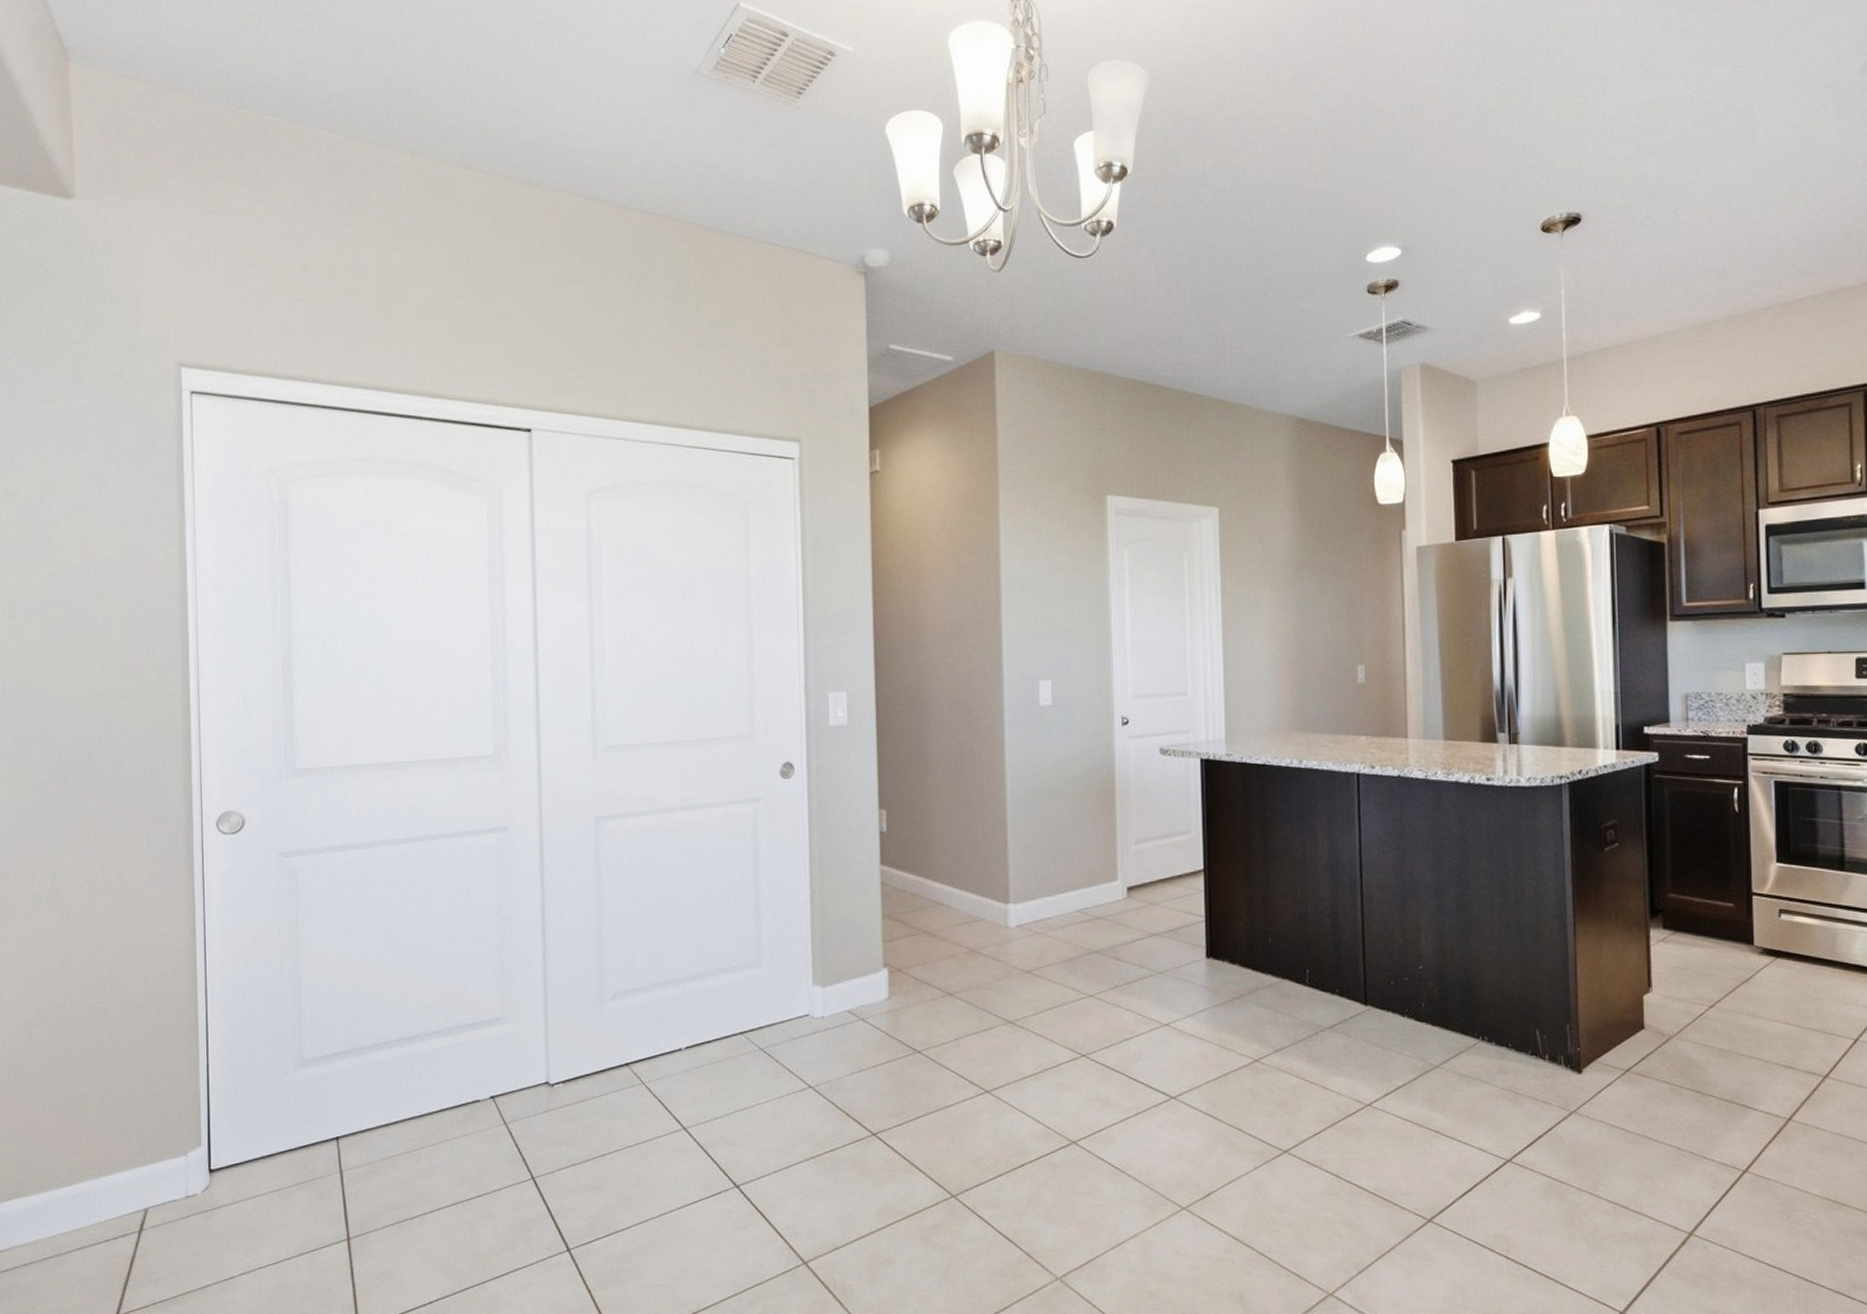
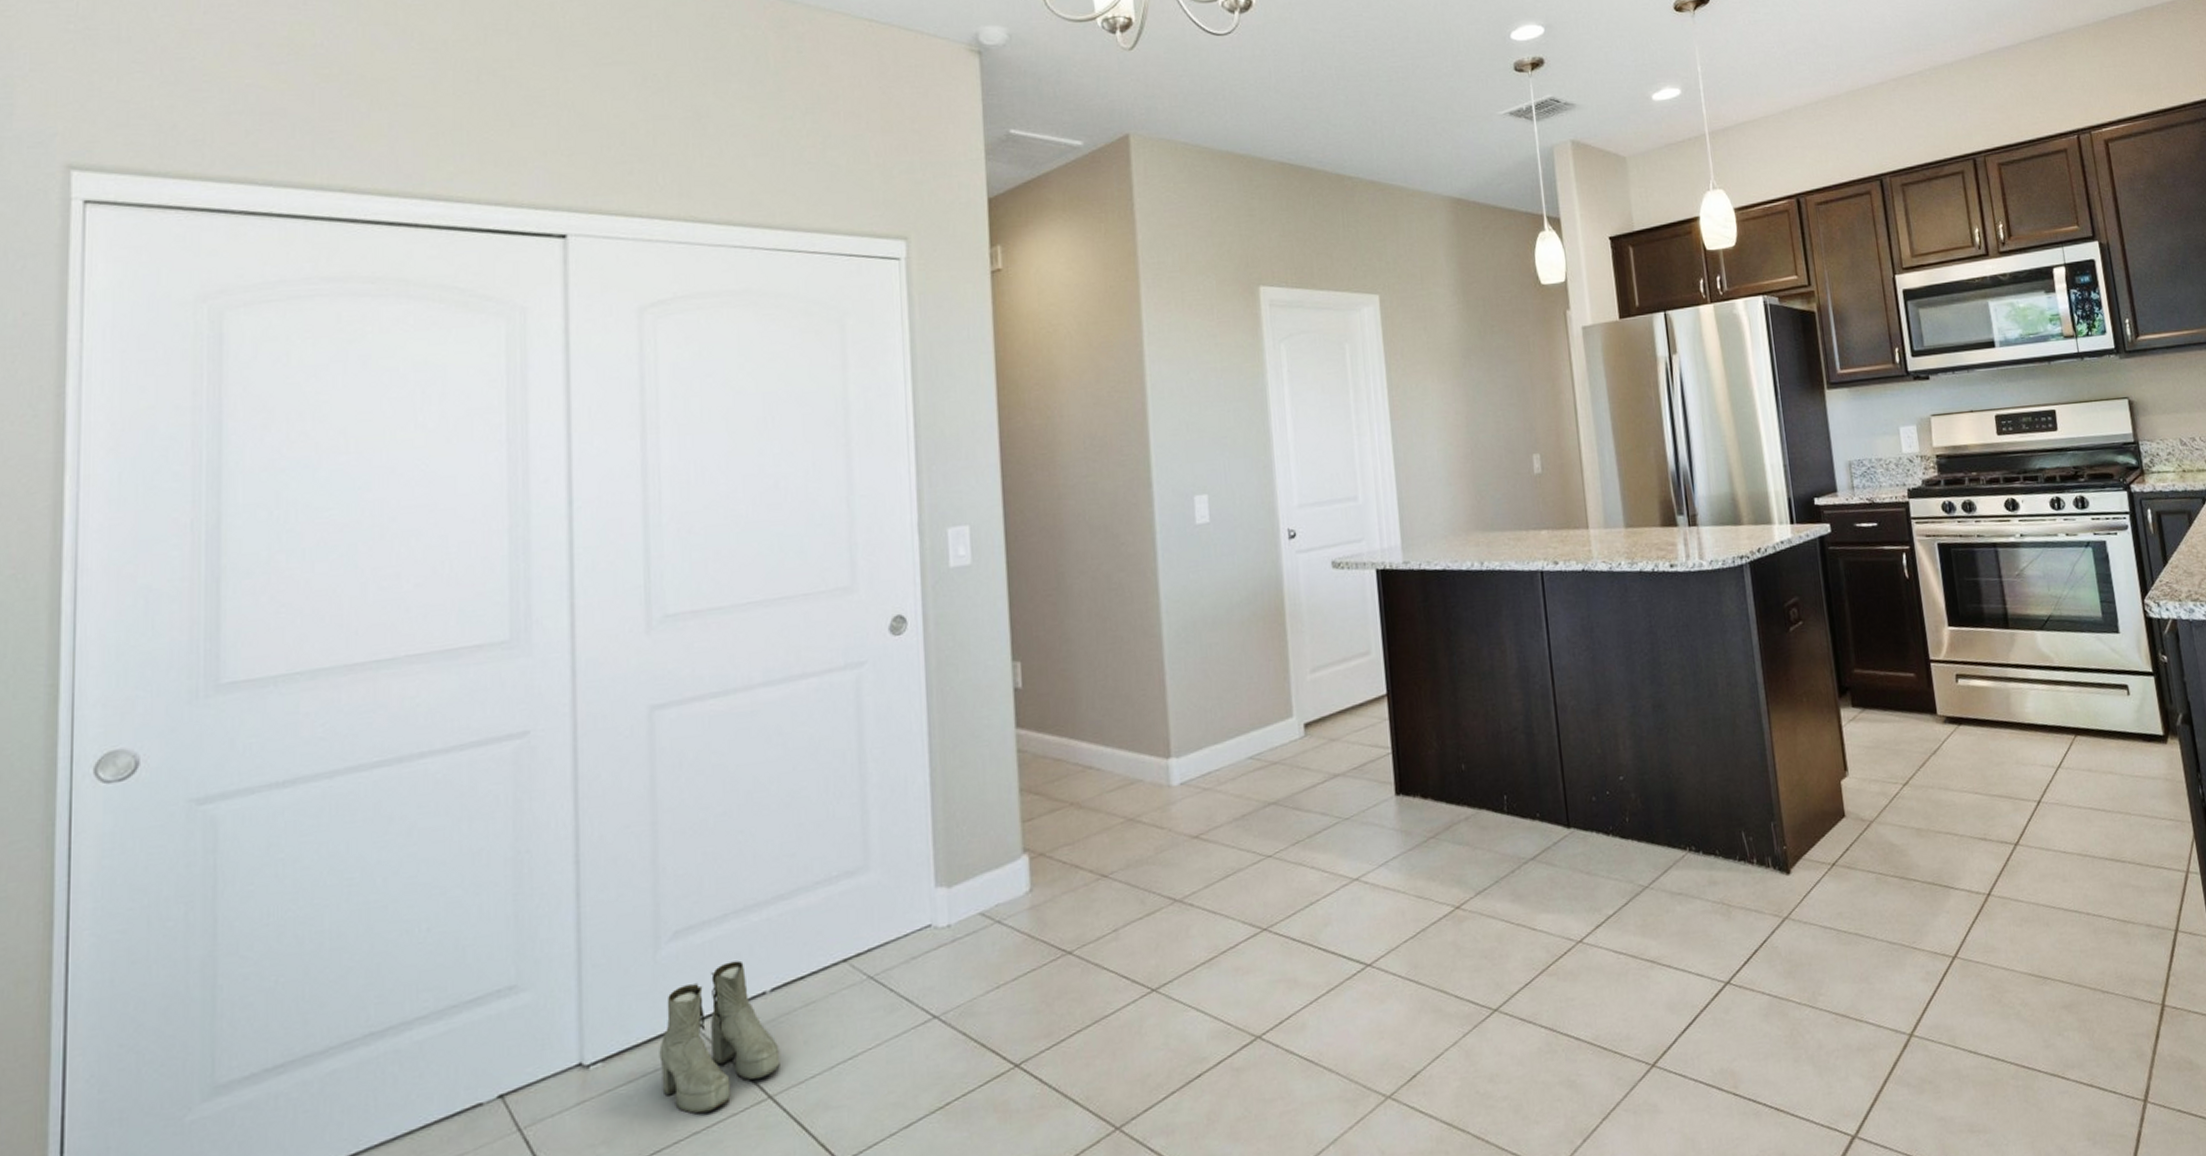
boots: none [603,1022,692,1133] -> present [659,960,780,1115]

